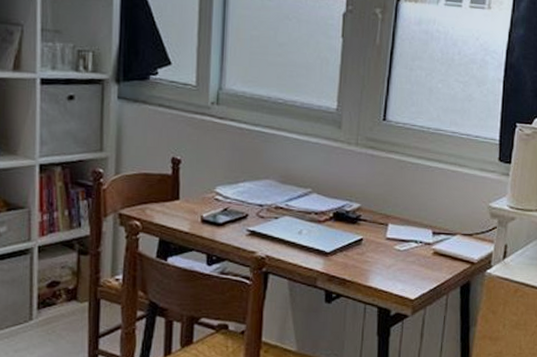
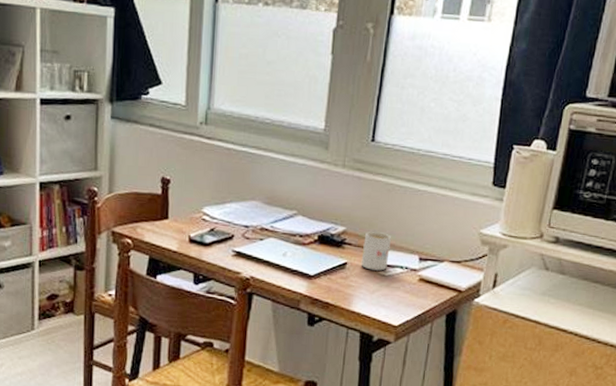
mug: none [376,208,405,246] -> present [361,232,391,271]

